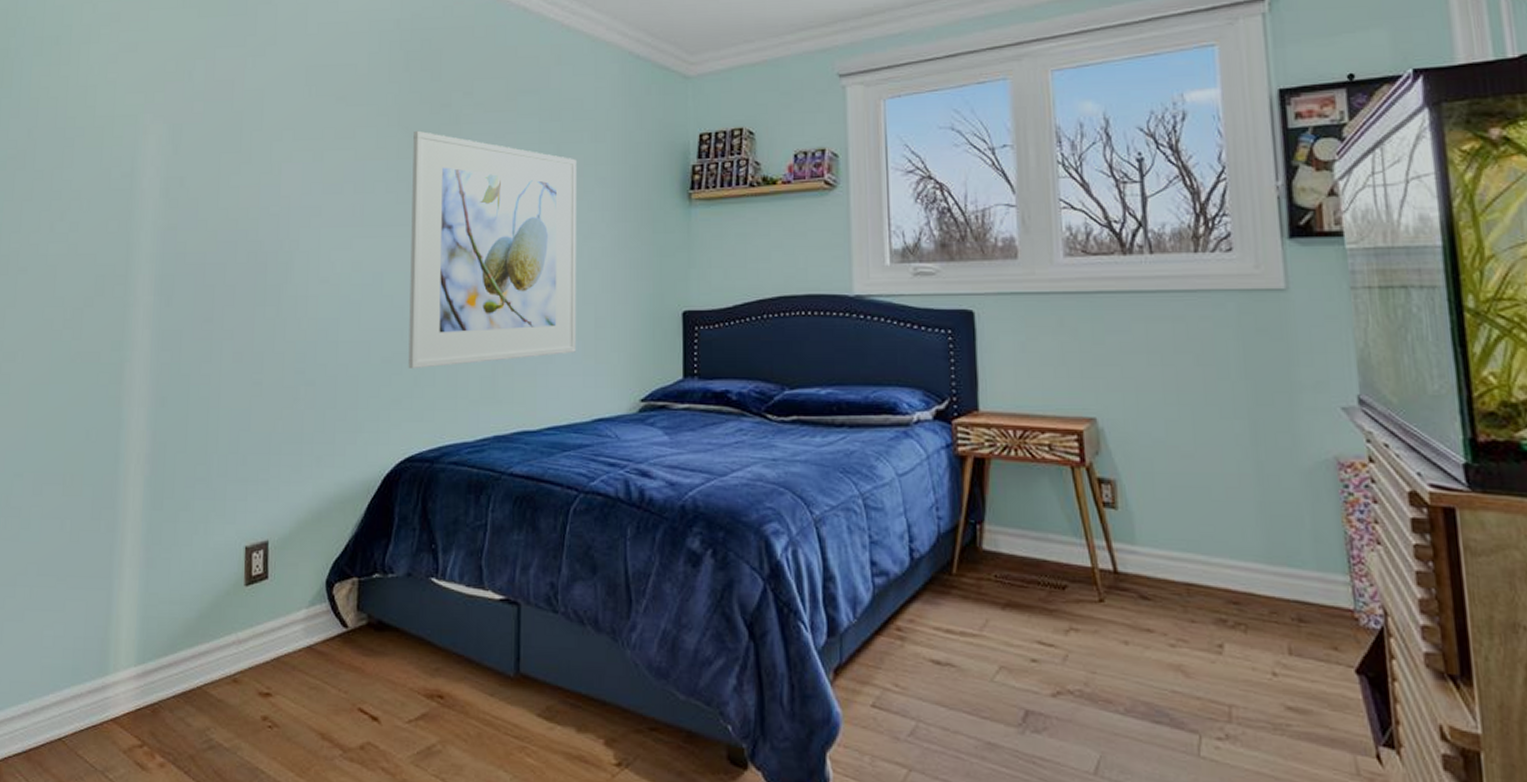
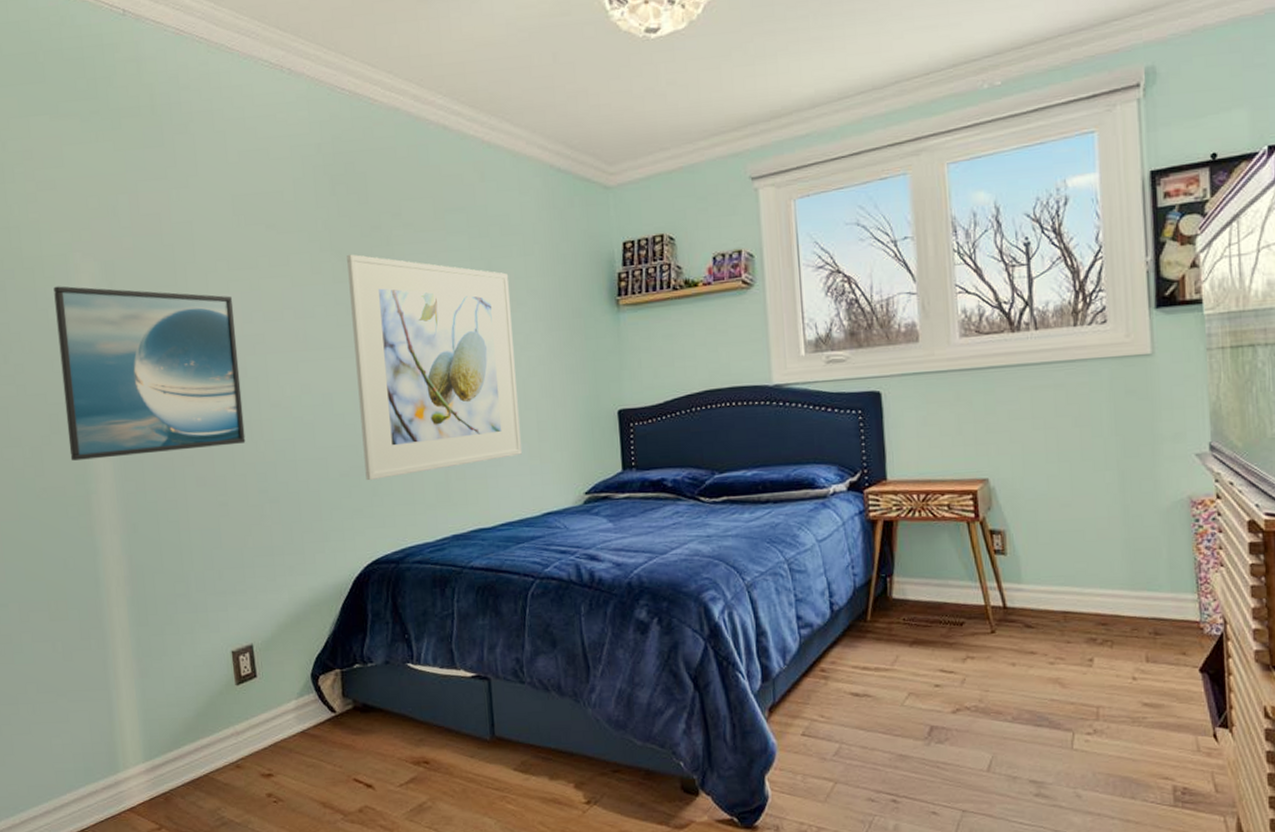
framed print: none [110,146,294,325] -> present [53,286,246,461]

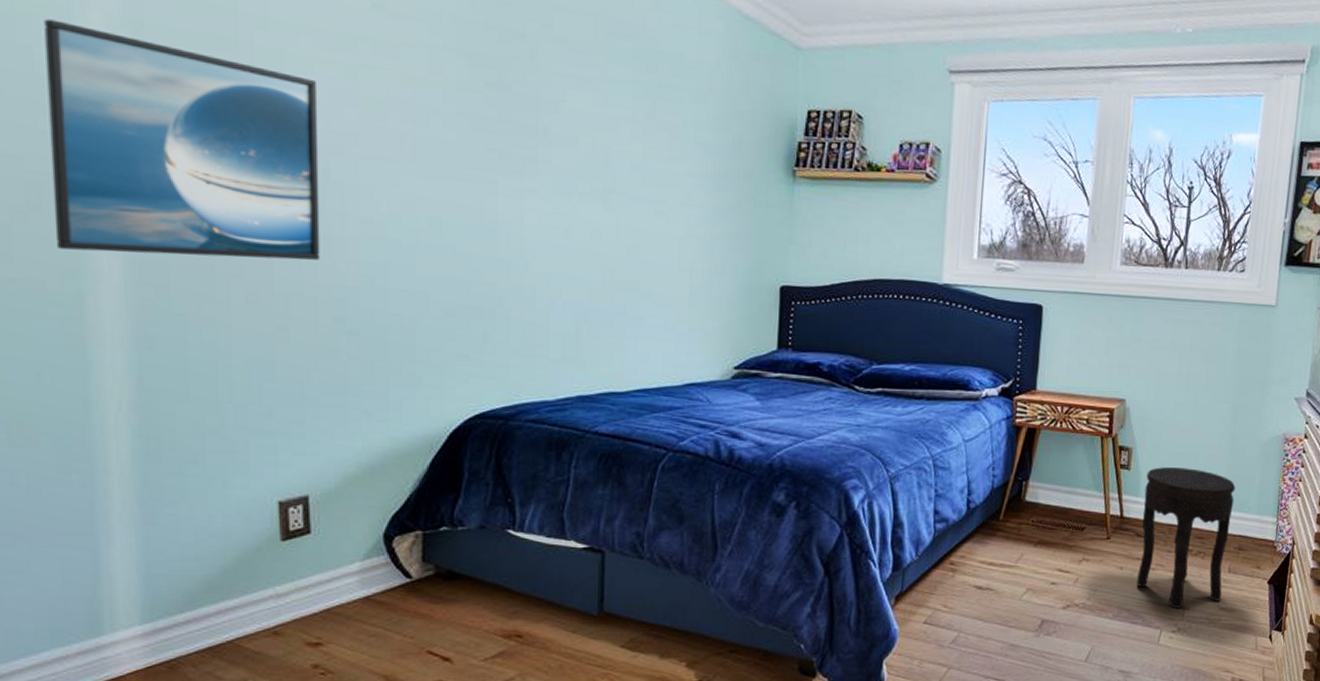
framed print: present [347,254,522,481] -> none [477,59,674,325]
side table: none [1026,546,1143,707] -> present [1137,467,1236,608]

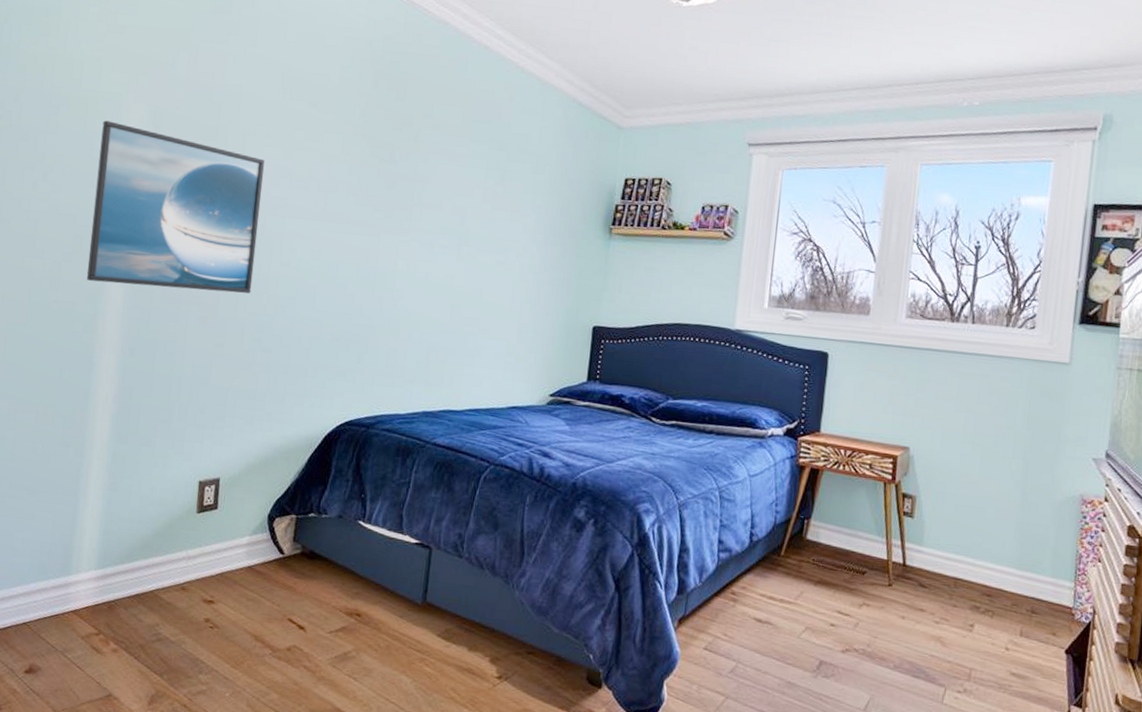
side table: present [1137,467,1236,608] -> none [919,518,1027,668]

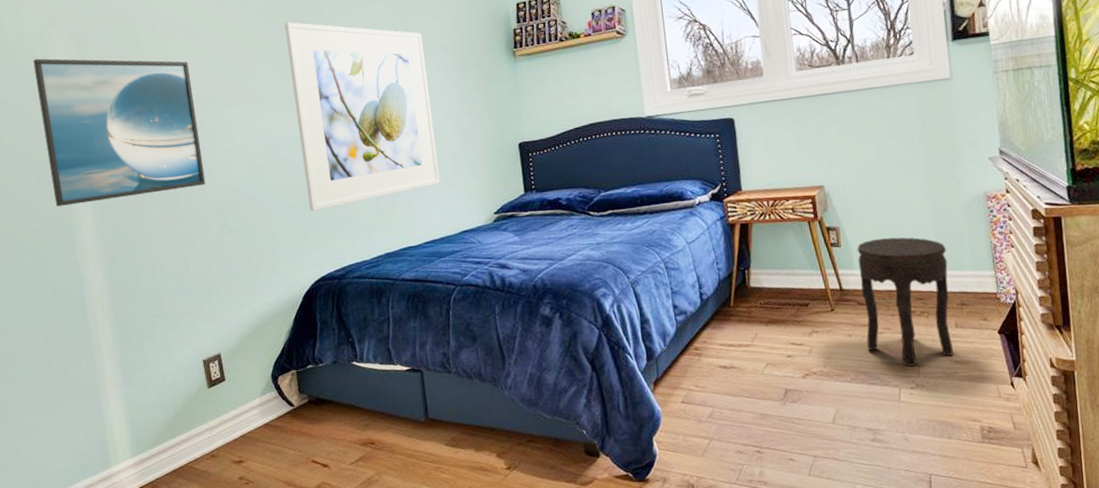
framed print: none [354,142,517,351] -> present [284,21,440,212]
side table: none [919,518,1027,668] -> present [857,237,954,367]

